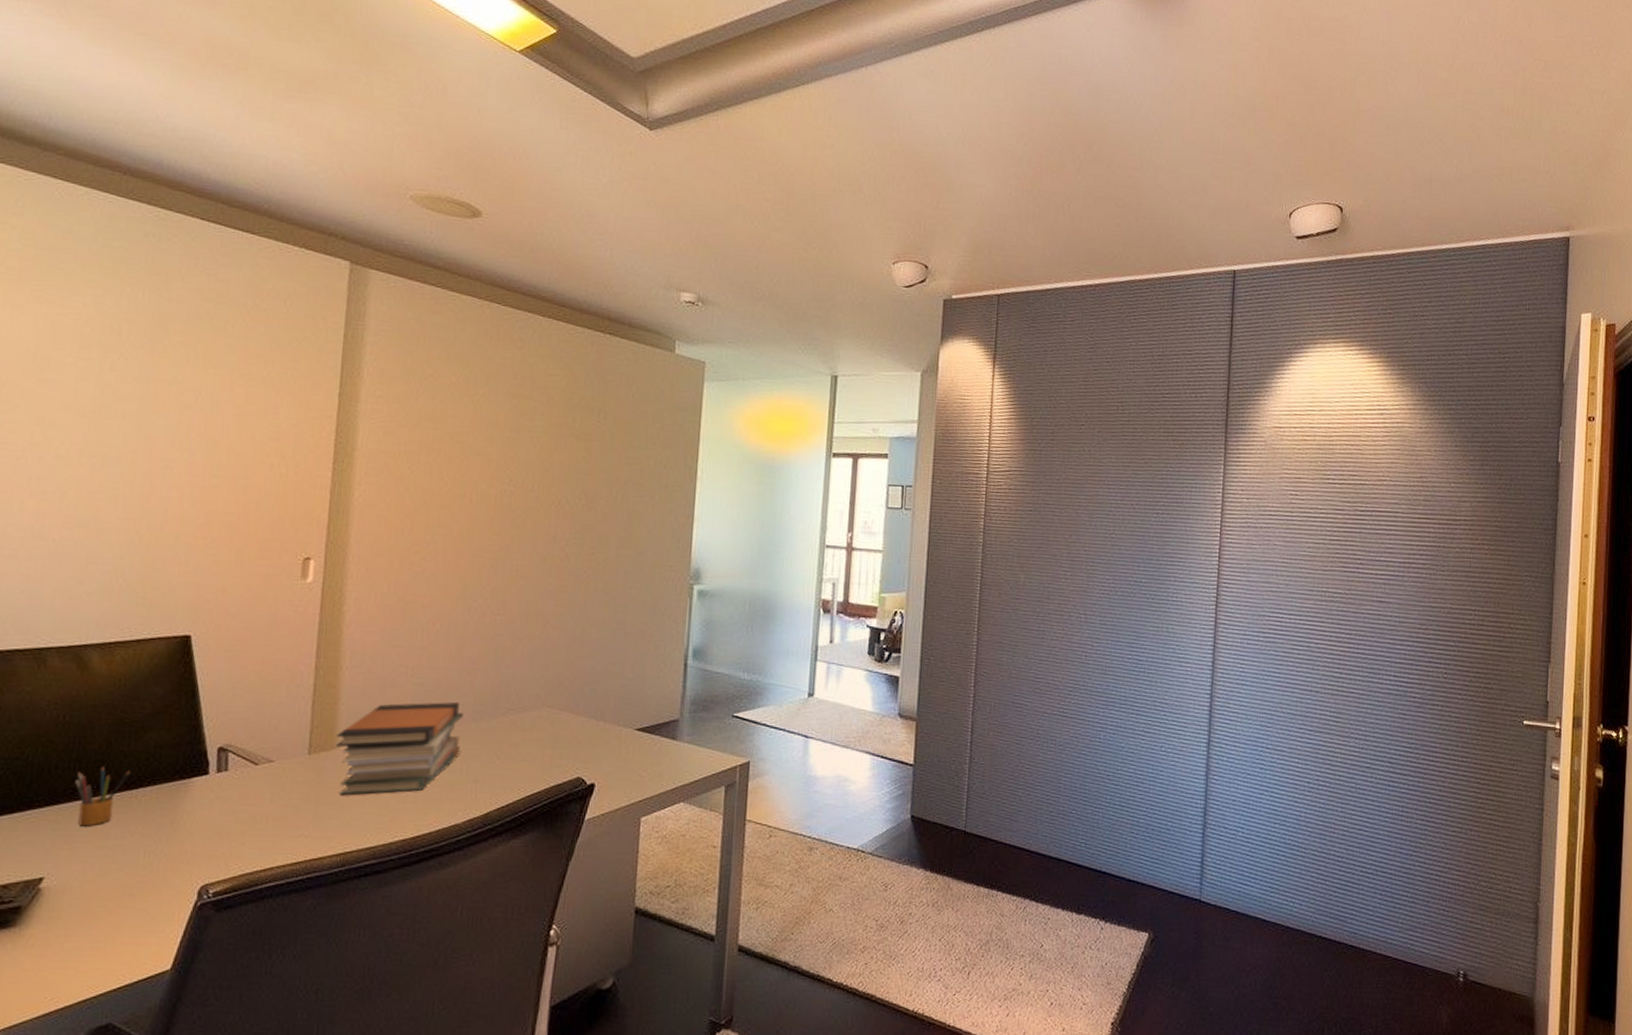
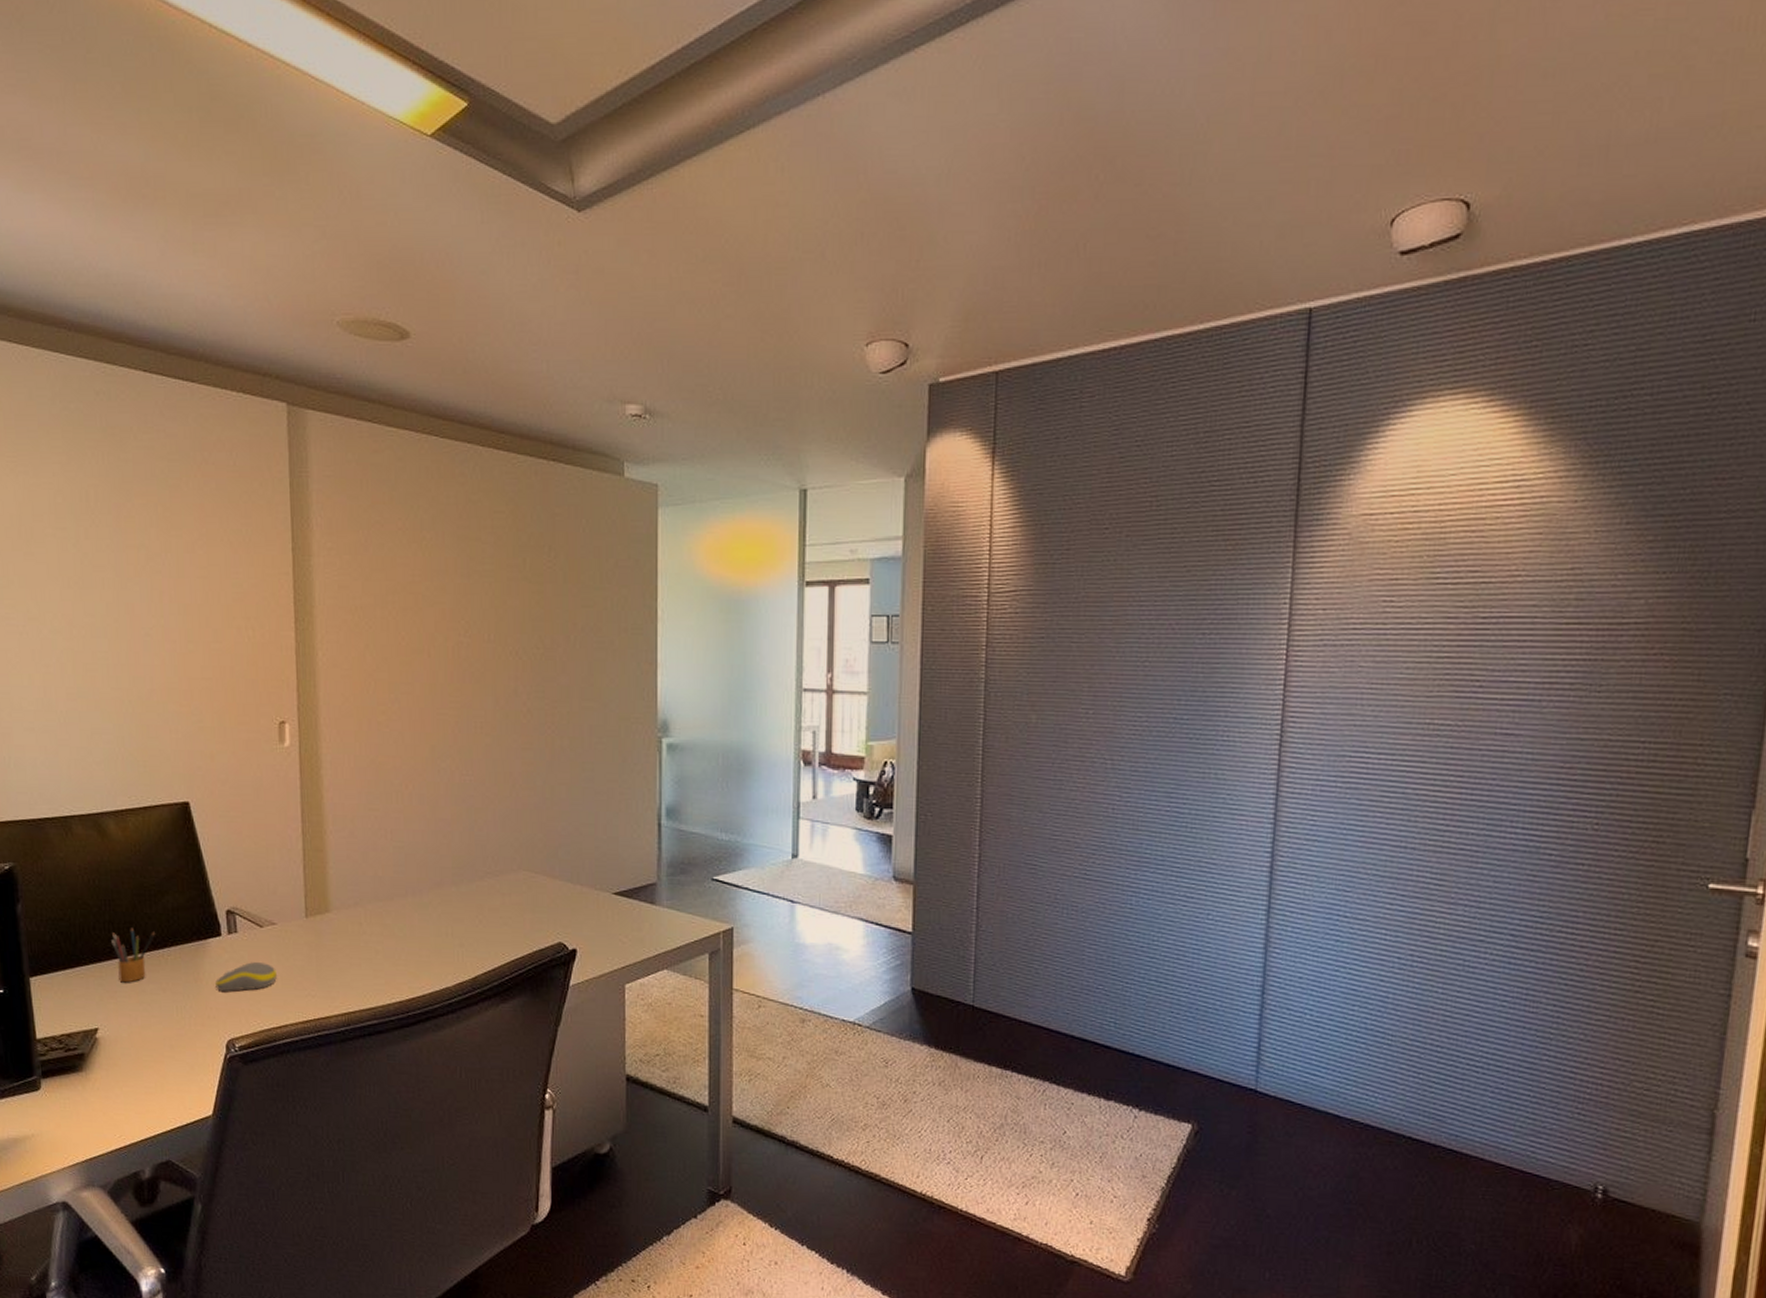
computer mouse: none [194,802,268,834] -> present [215,962,277,992]
book stack: present [336,702,463,796] -> none [329,866,444,958]

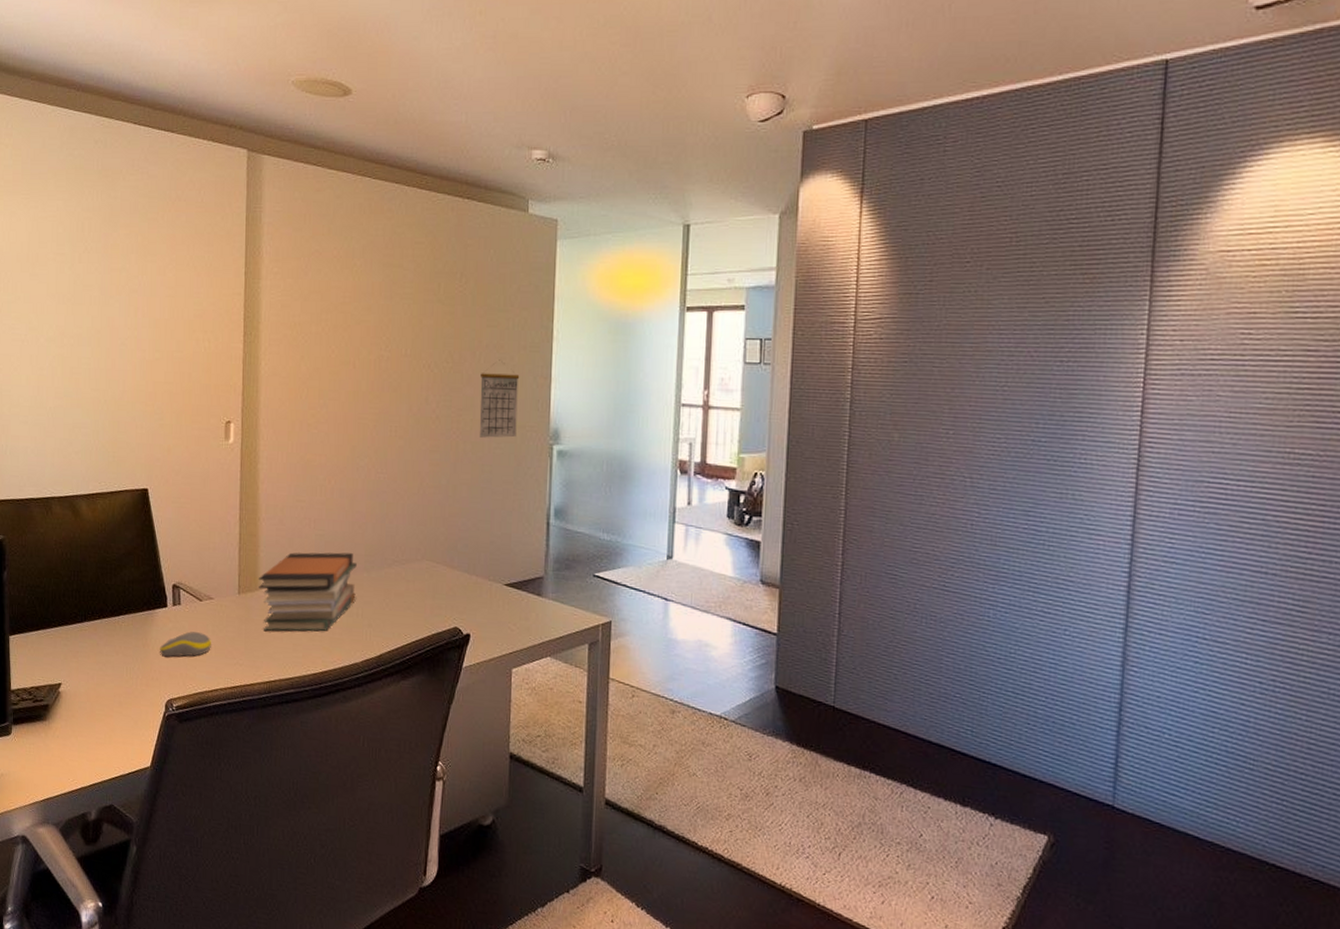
pencil box: present [111,928,155,983] -> none [77,596,113,645]
book stack: none [329,866,444,958] -> present [259,552,357,632]
calendar: none [577,644,621,732] -> present [479,360,520,438]

